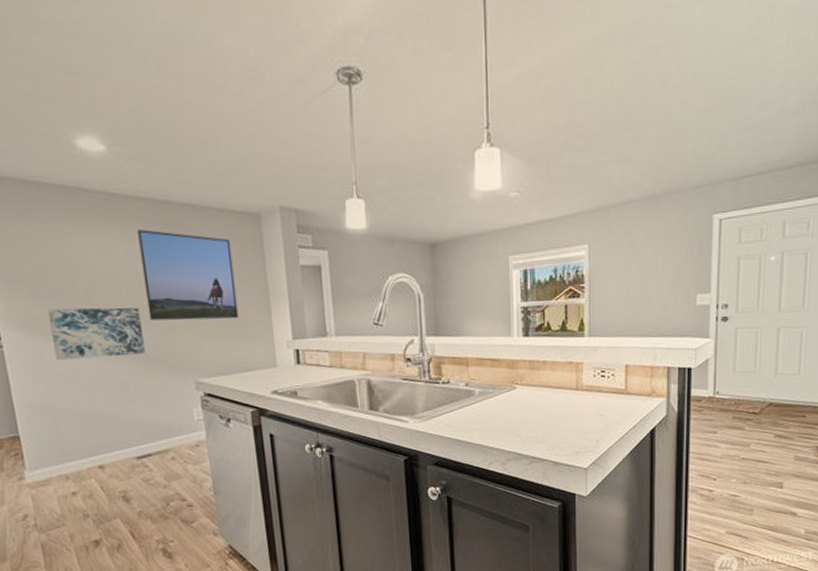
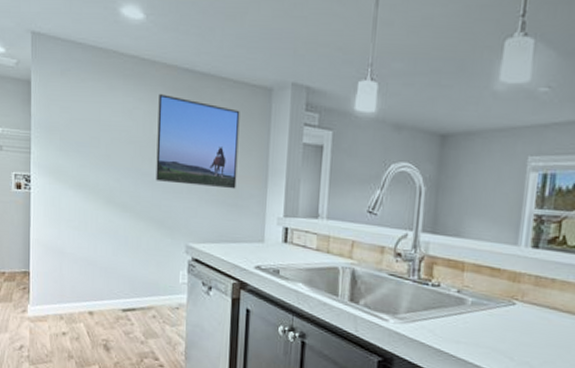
wall art: present [47,307,145,360] -> none [71,160,148,212]

